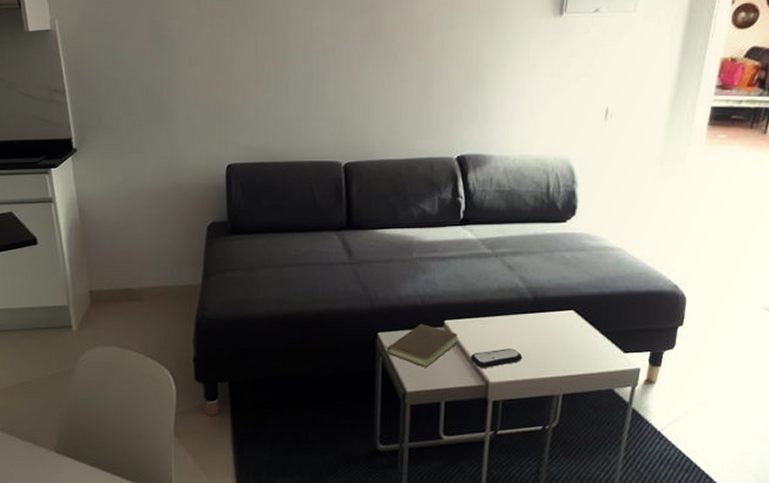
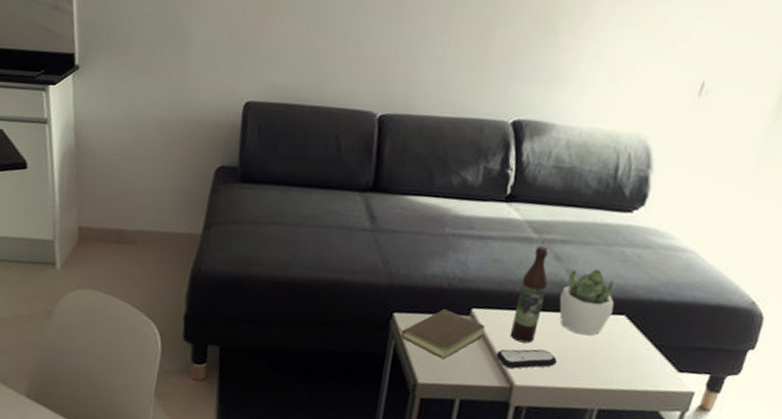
wine bottle: none [479,259,505,345] -> present [510,245,549,344]
succulent plant: none [517,274,562,331] -> present [559,269,616,336]

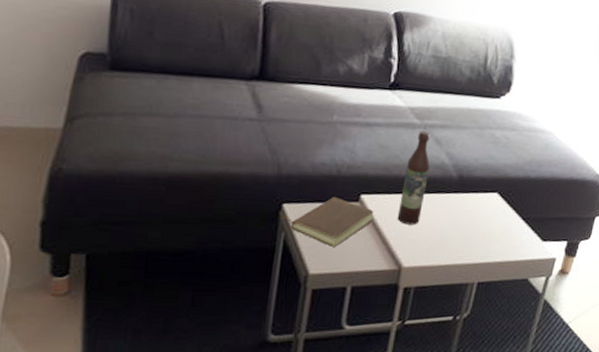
remote control: present [496,349,557,369] -> none [385,230,441,251]
succulent plant: present [559,269,616,336] -> none [441,151,489,214]

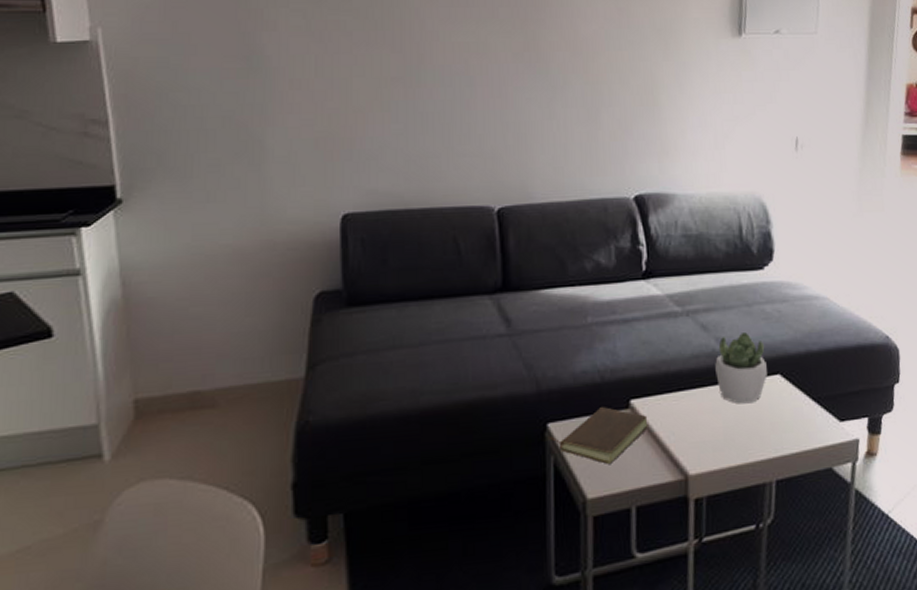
wine bottle: present [397,130,430,225] -> none [673,318,701,426]
succulent plant: none [441,151,489,214] -> present [715,332,767,404]

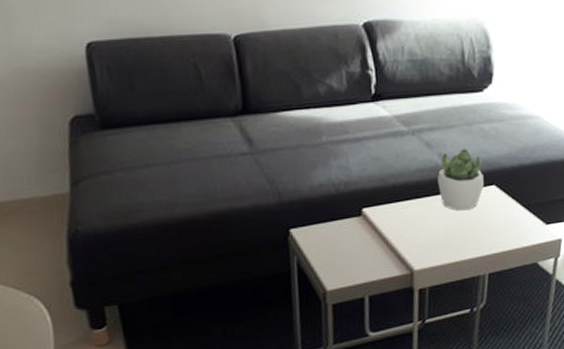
book: present [547,407,648,464] -> none [290,215,379,262]

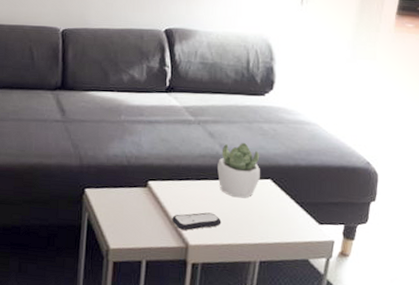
remote control: none [393,232,447,256] -> present [172,212,222,231]

